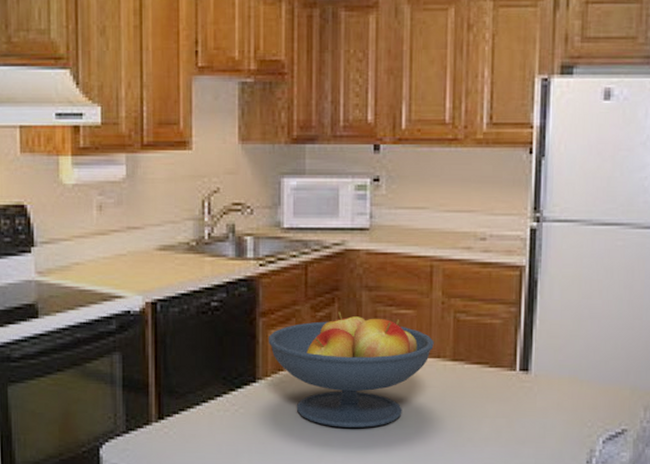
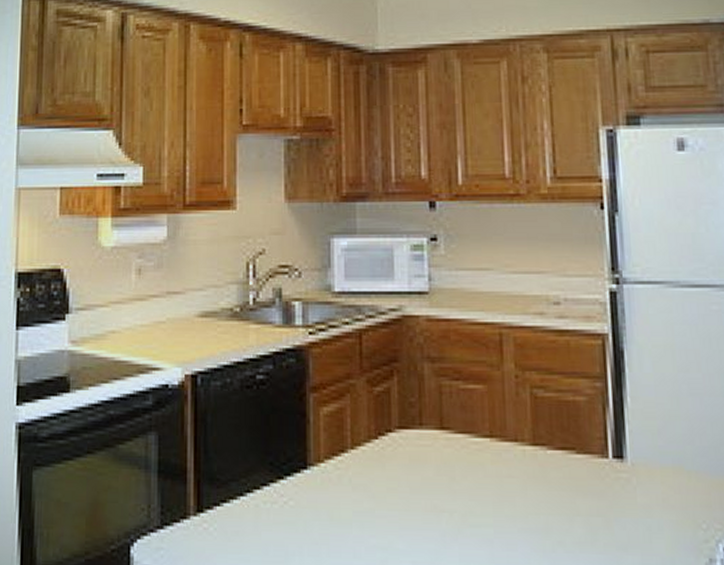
fruit bowl: present [269,311,434,428] -> none [321,386,510,526]

